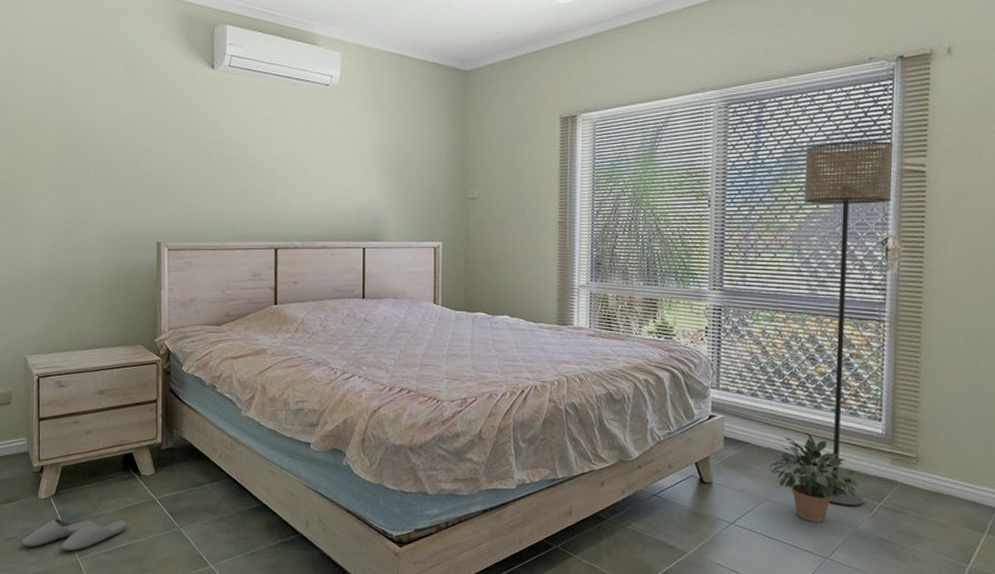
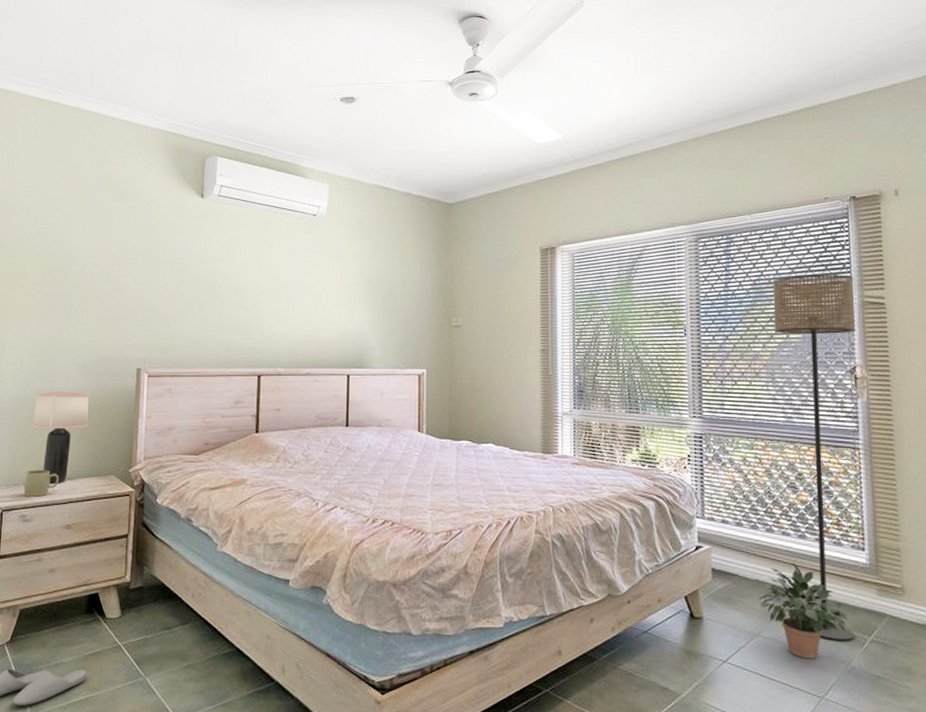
mug: none [57,338,89,364] -> present [23,469,59,497]
table lamp: none [59,265,114,352] -> present [30,391,90,483]

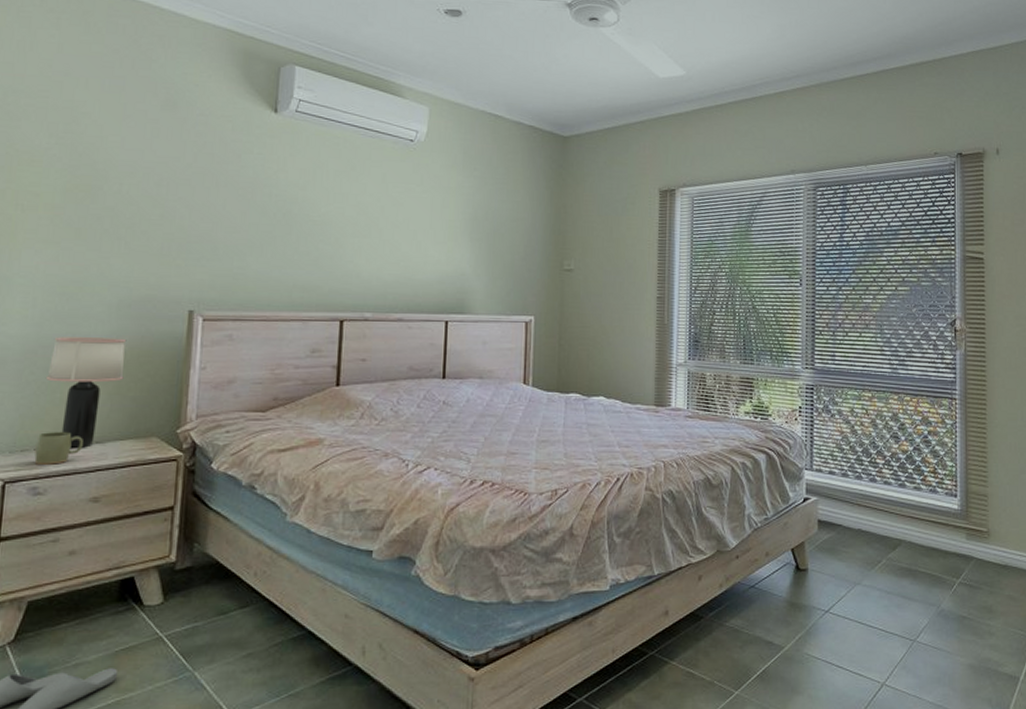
potted plant: present [758,562,848,659] -> none [860,511,940,604]
floor lamp: present [772,274,856,642] -> none [884,228,958,586]

